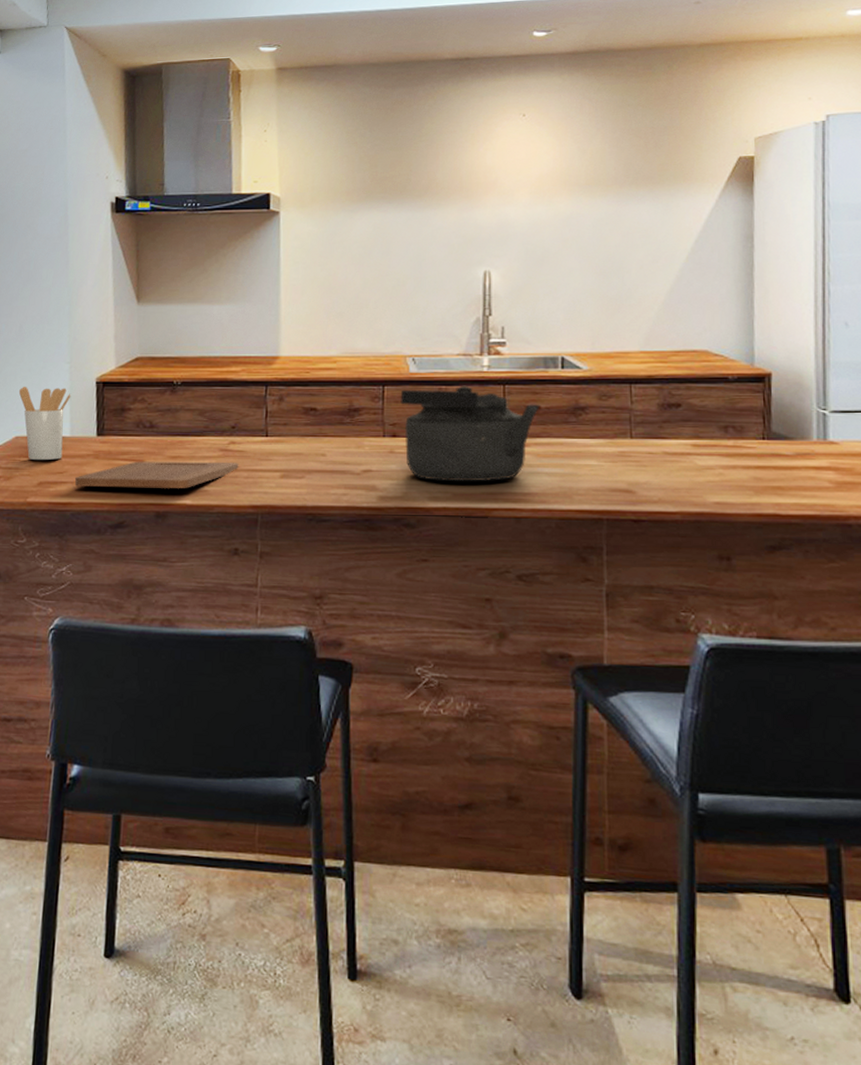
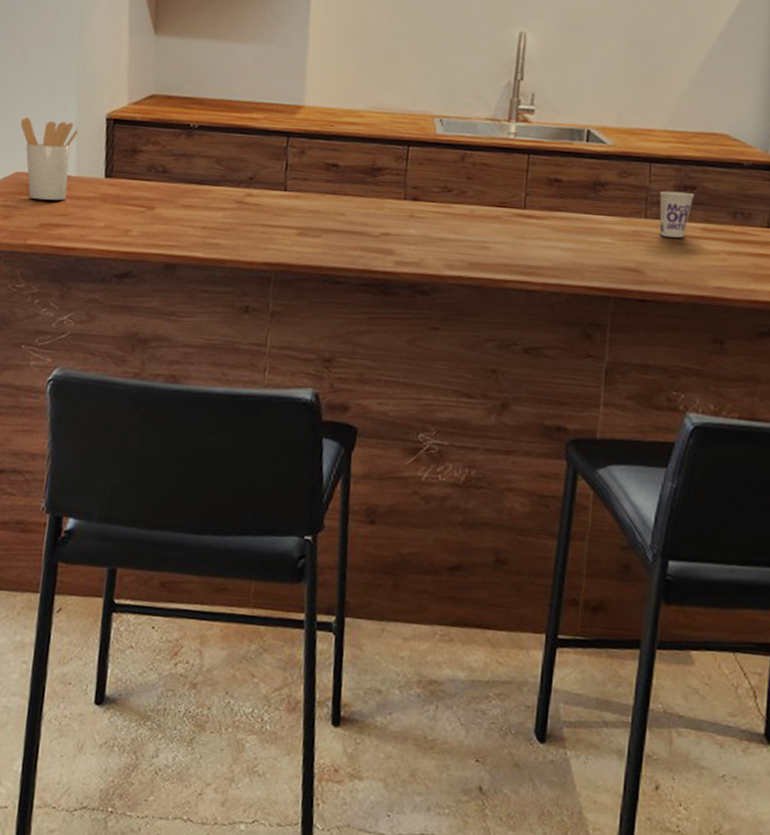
cutting board: present [74,461,239,488] -> none [79,208,255,240]
kettle: present [400,385,540,482] -> none [424,151,562,253]
cup: none [643,410,681,455] -> present [659,190,695,238]

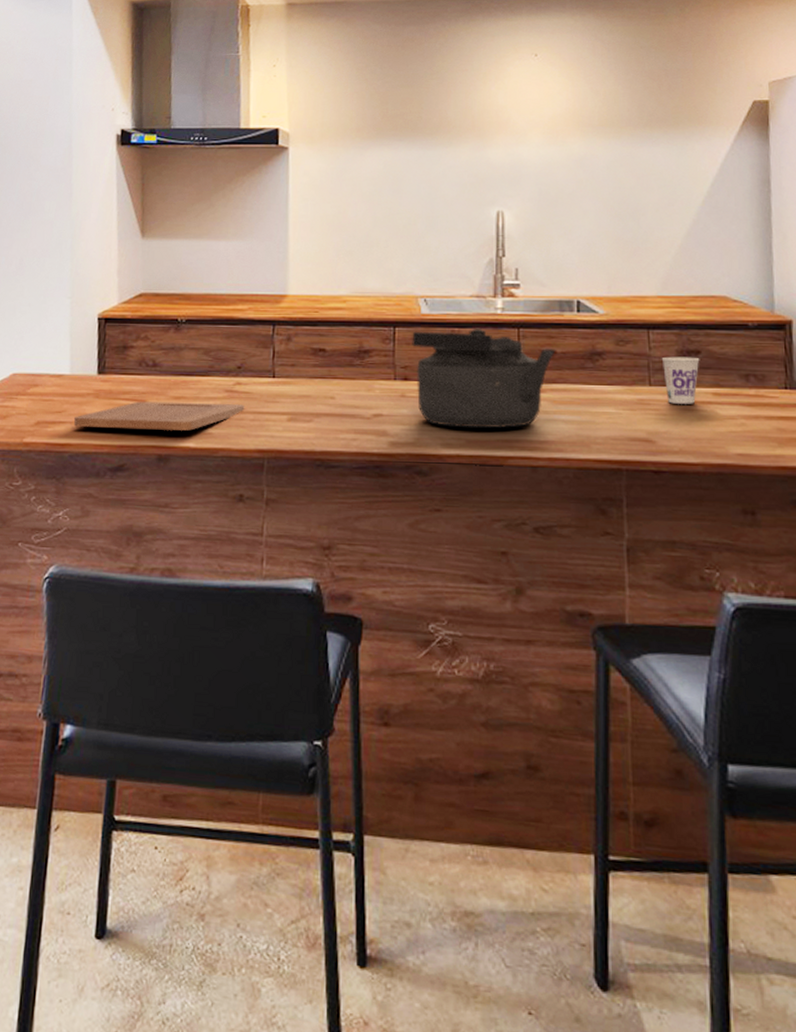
utensil holder: present [21,116,78,201] -> none [18,321,72,398]
cutting board: none [79,208,255,240] -> present [73,401,245,431]
kettle: none [424,151,562,253] -> present [412,328,556,429]

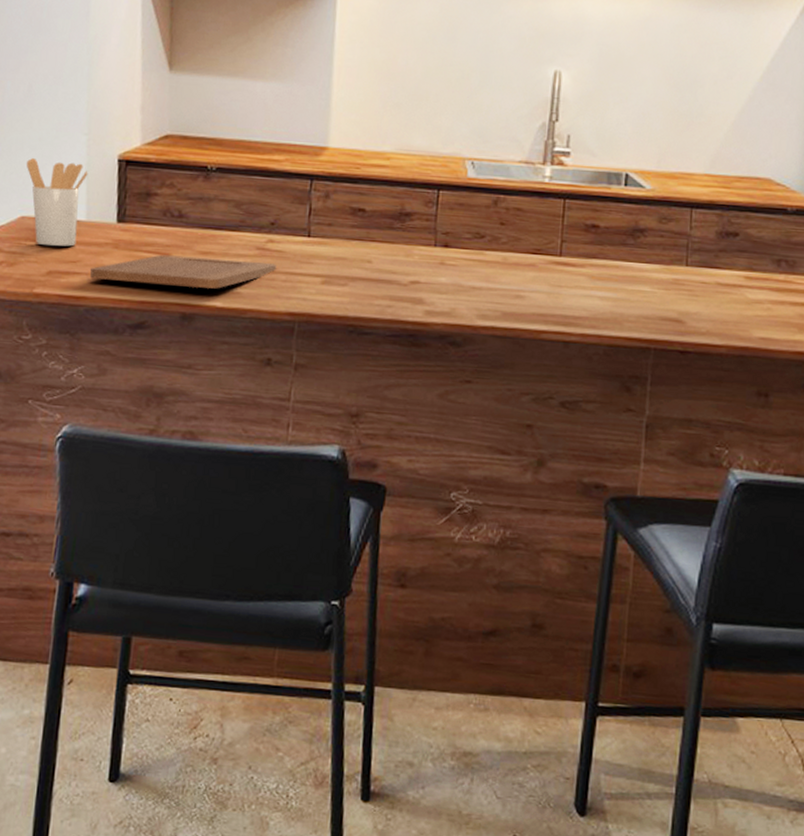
utensil holder: none [18,321,72,398] -> present [27,157,88,247]
kettle: present [412,328,556,429] -> none [455,195,600,302]
cup: present [661,356,700,404] -> none [700,237,737,287]

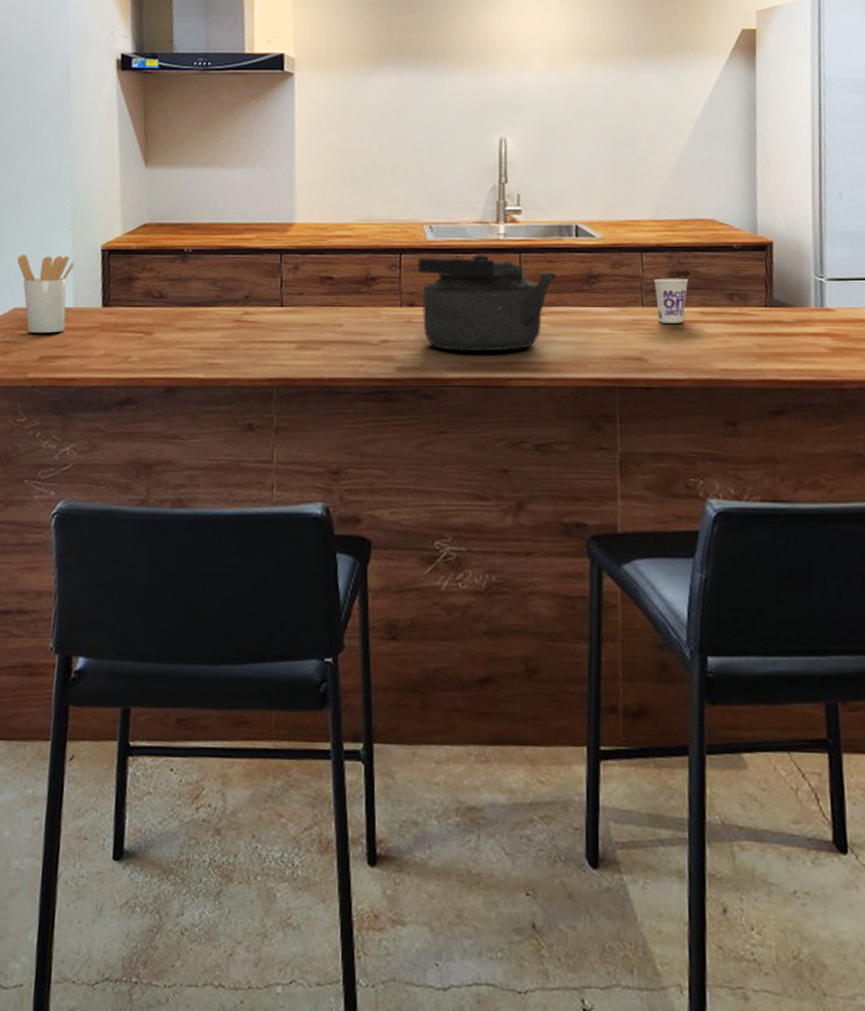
cutting board: present [89,254,277,289] -> none [78,333,253,362]
kettle: none [455,195,600,302] -> present [417,253,556,352]
cup: none [700,237,737,287] -> present [653,278,689,323]

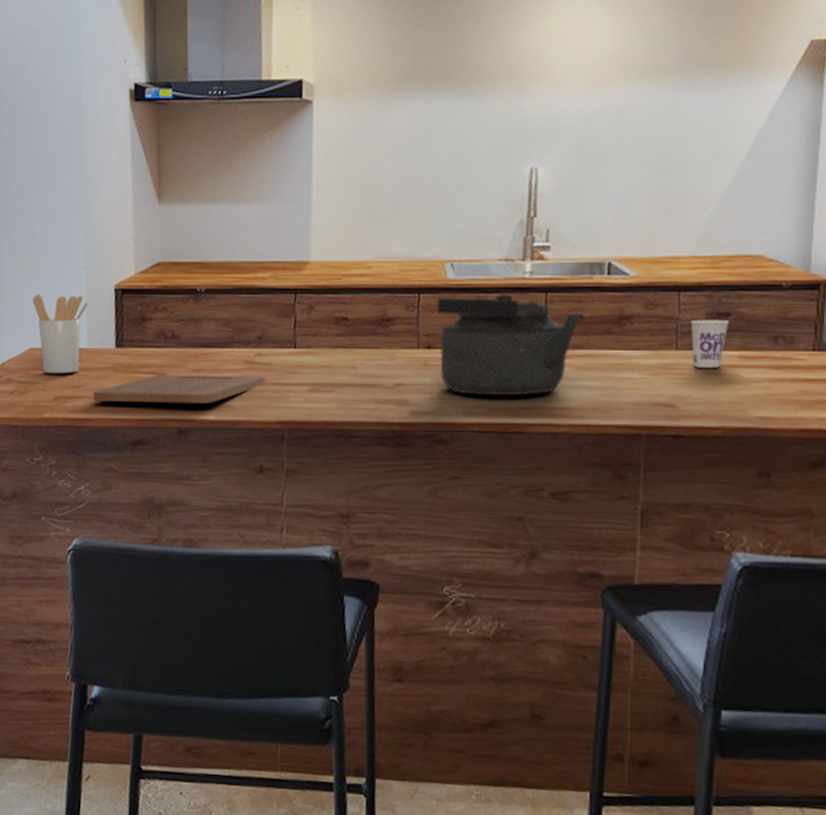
cutting board: none [78,333,253,362] -> present [92,374,265,403]

